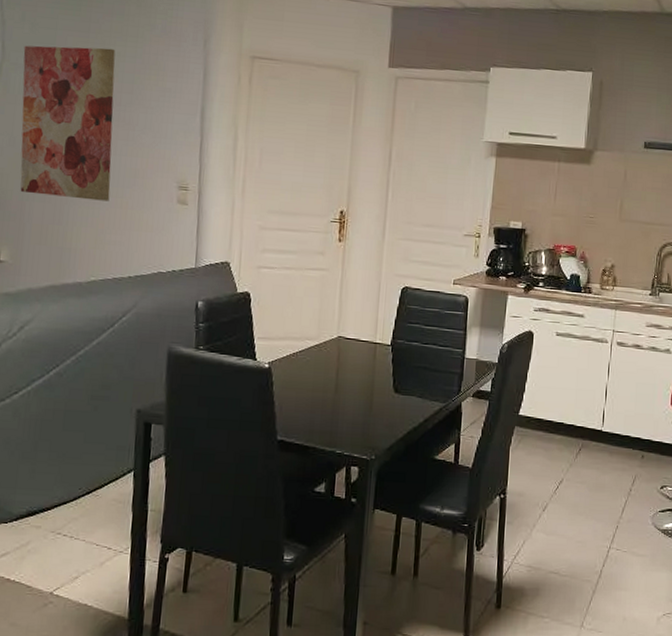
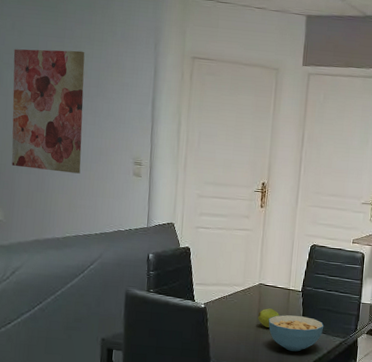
fruit: none [336,367,365,392] -> present [258,308,280,328]
cereal bowl: none [350,375,420,421] -> present [268,315,324,352]

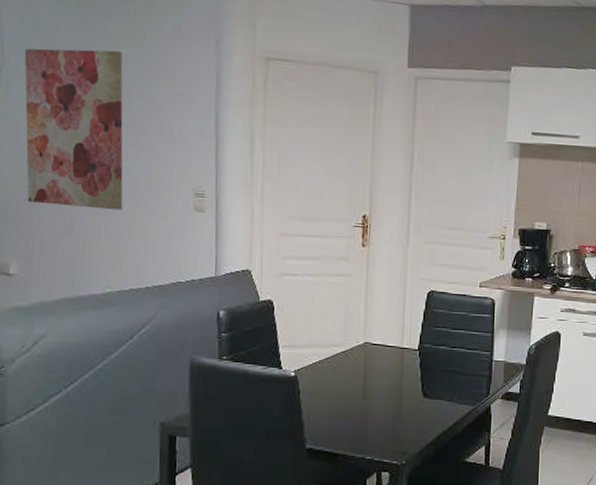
fruit: present [258,308,280,328] -> none [364,373,393,398]
cereal bowl: present [268,315,324,352] -> none [378,380,449,426]

